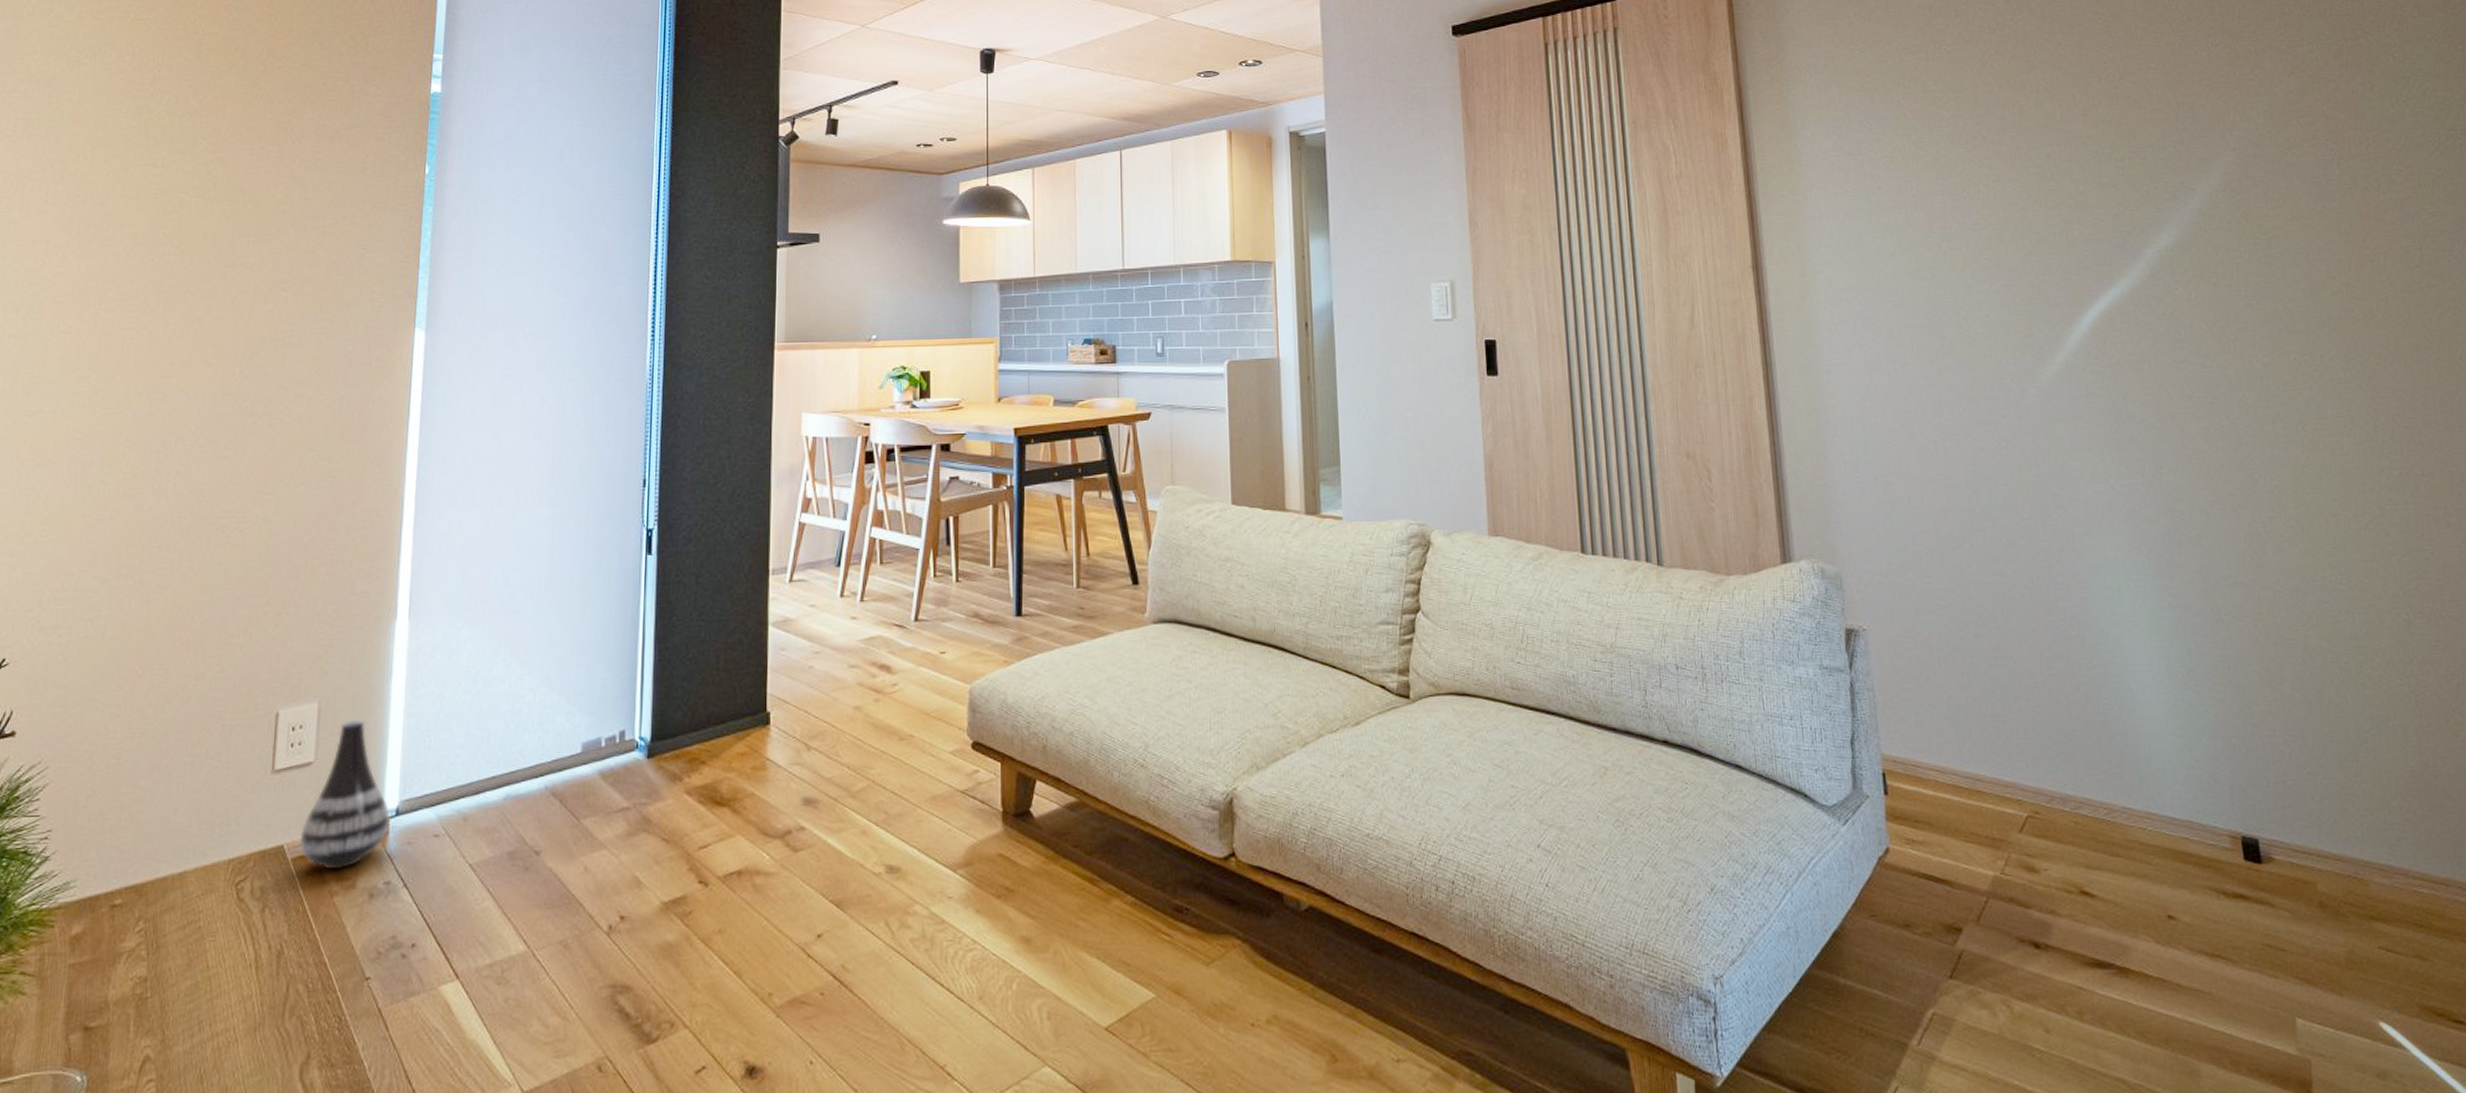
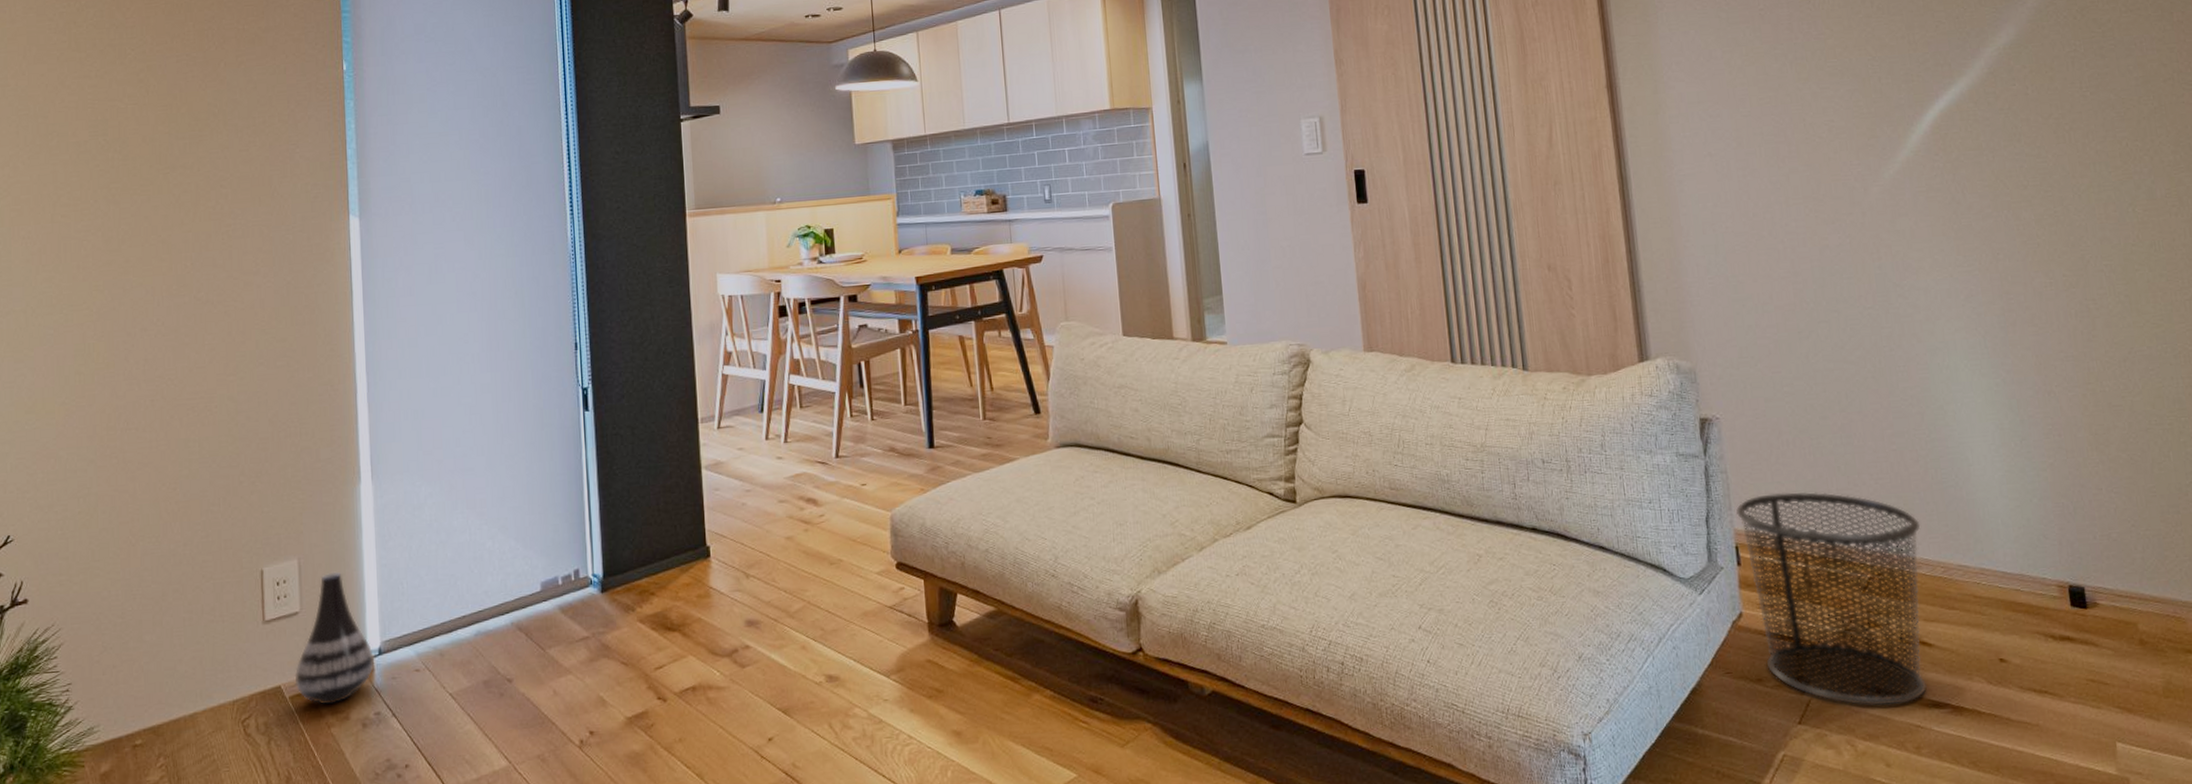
waste bin: none [1884,716,2089,963] -> present [1736,492,1927,707]

